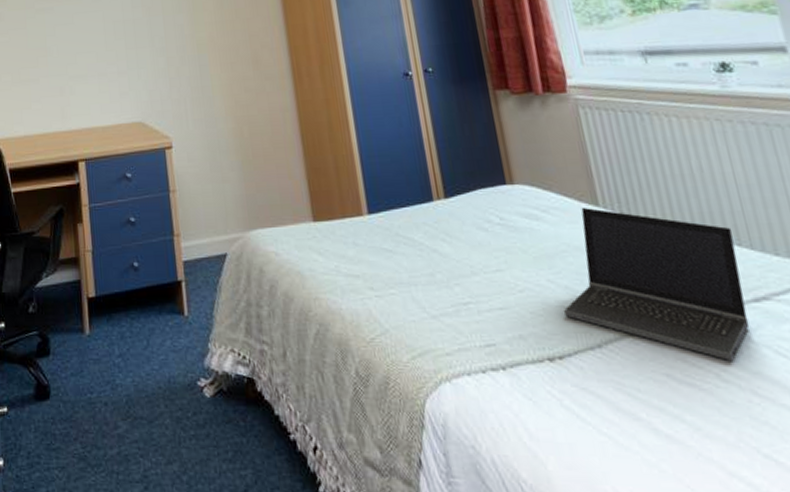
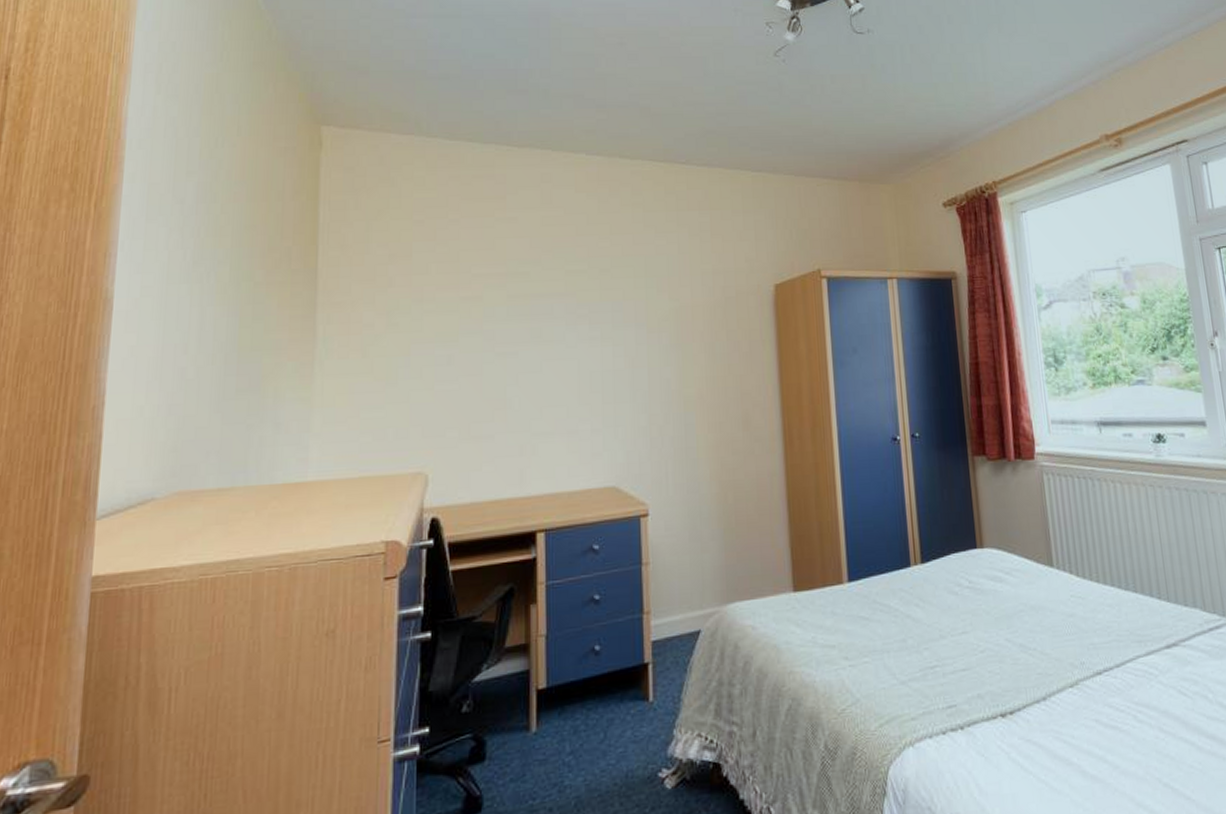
laptop computer: present [564,207,750,360] -> none [1017,568,1162,703]

